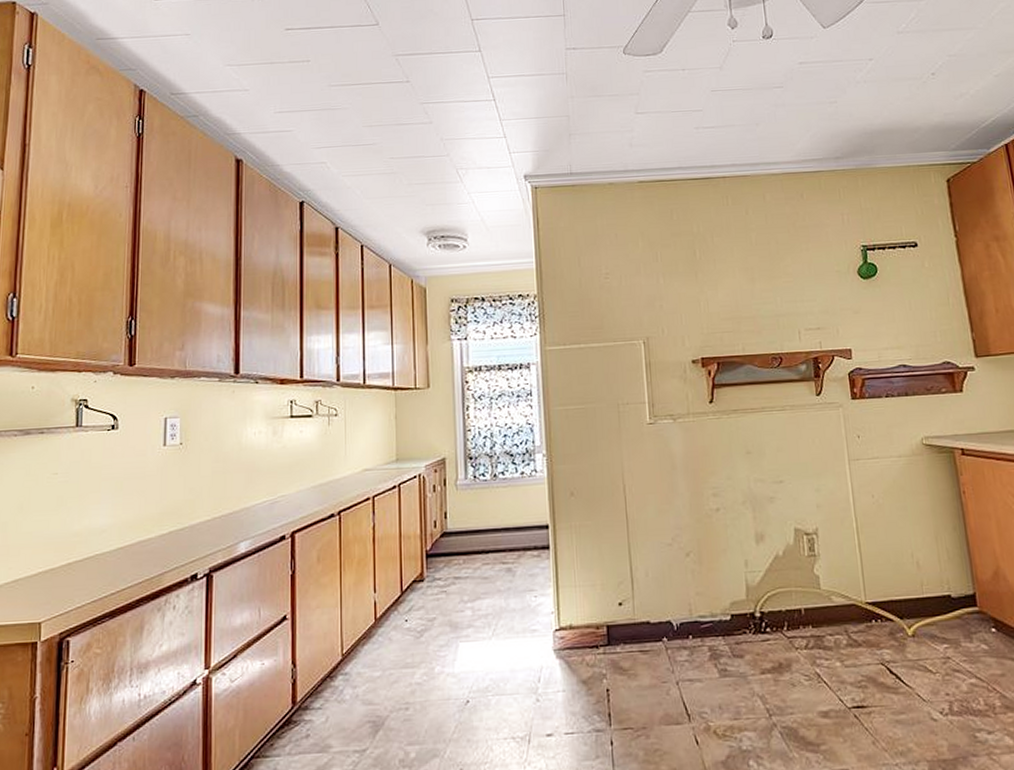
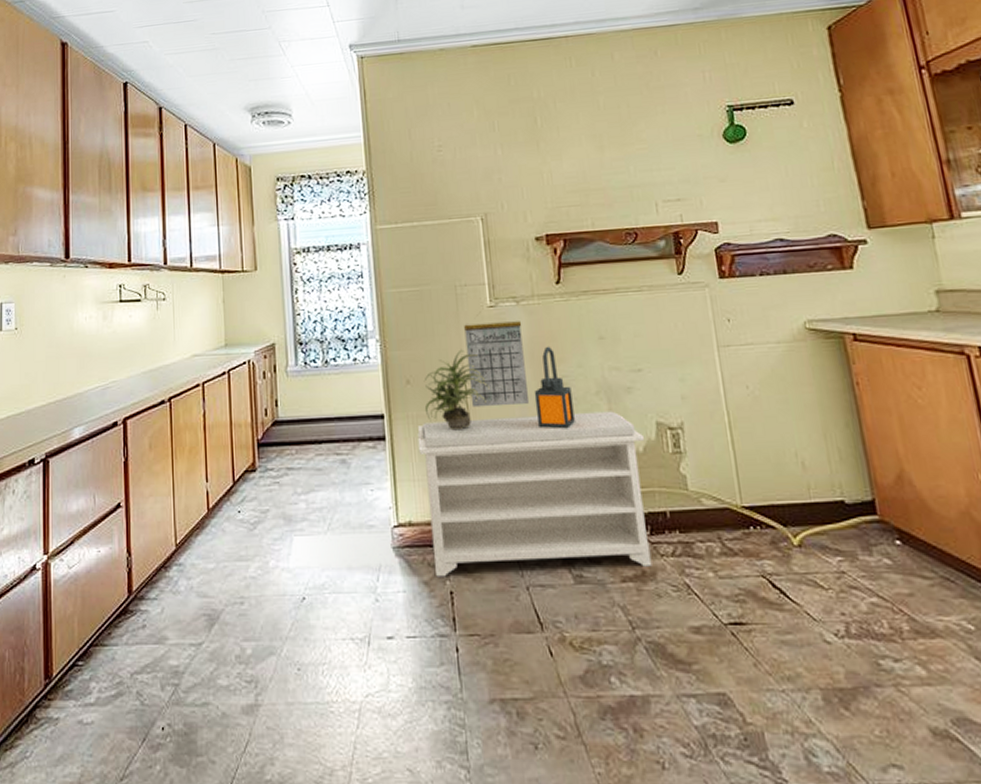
bench: none [579,519,788,676] -> present [417,411,652,577]
potted plant: none [587,463,647,539] -> present [424,349,490,431]
calendar: none [625,428,684,517] -> present [464,311,530,408]
lantern: none [687,460,723,536] -> present [534,346,575,429]

